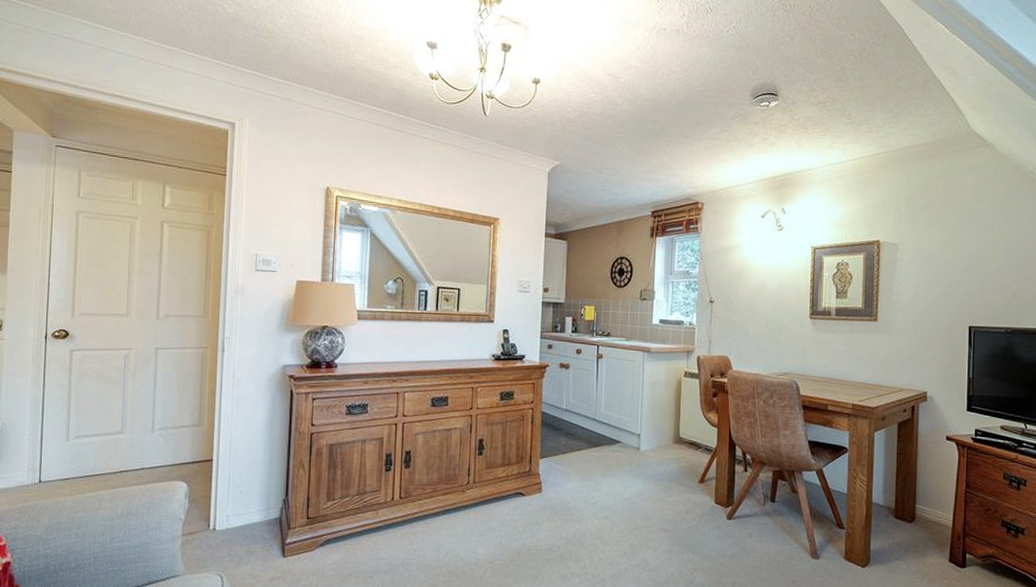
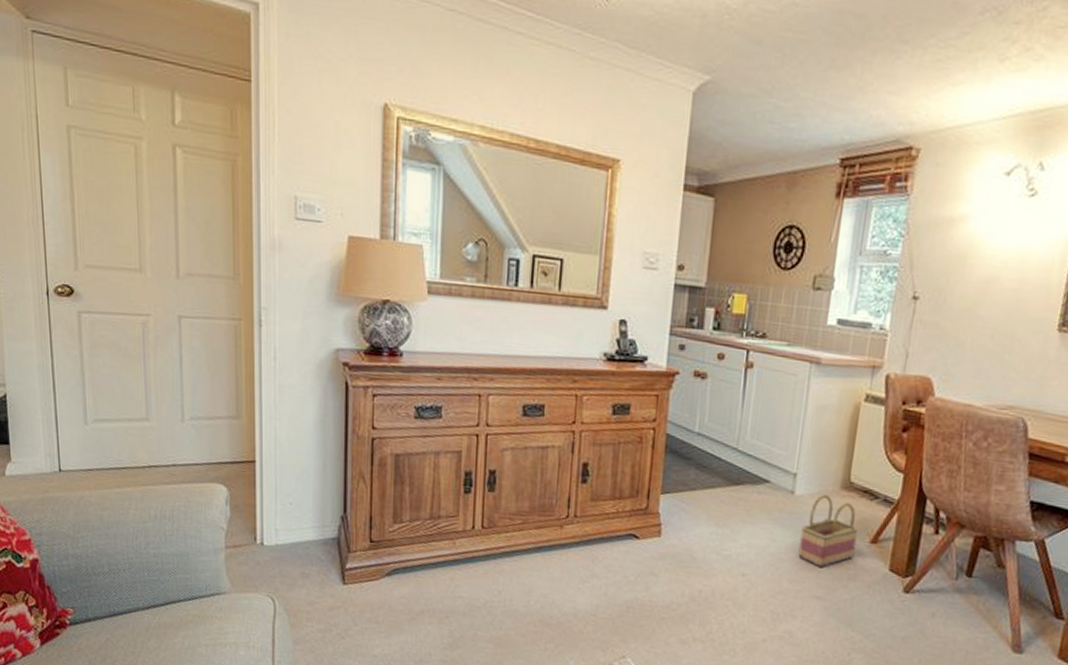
basket: none [646,449,689,506] -> present [798,495,858,568]

